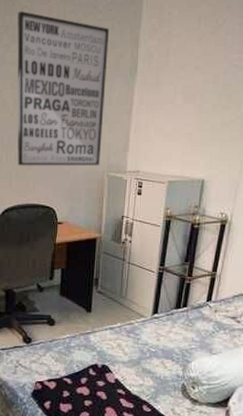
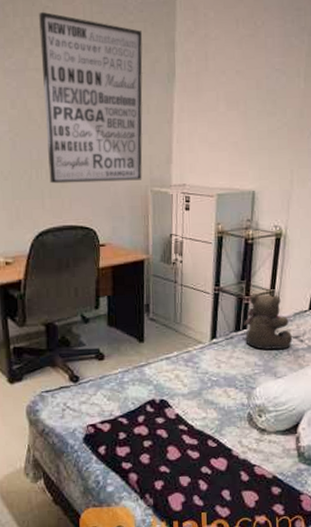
teddy bear: none [184,275,230,329] -> present [244,293,293,350]

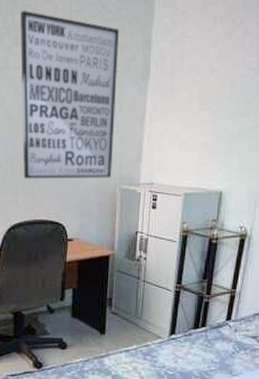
teddy bear: present [244,293,293,350] -> none [203,293,251,349]

